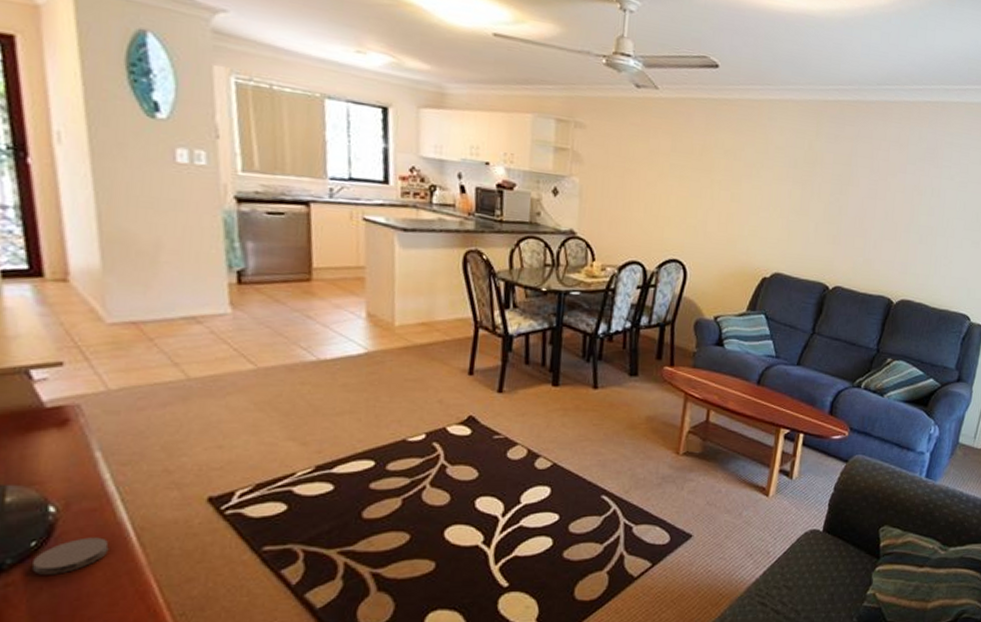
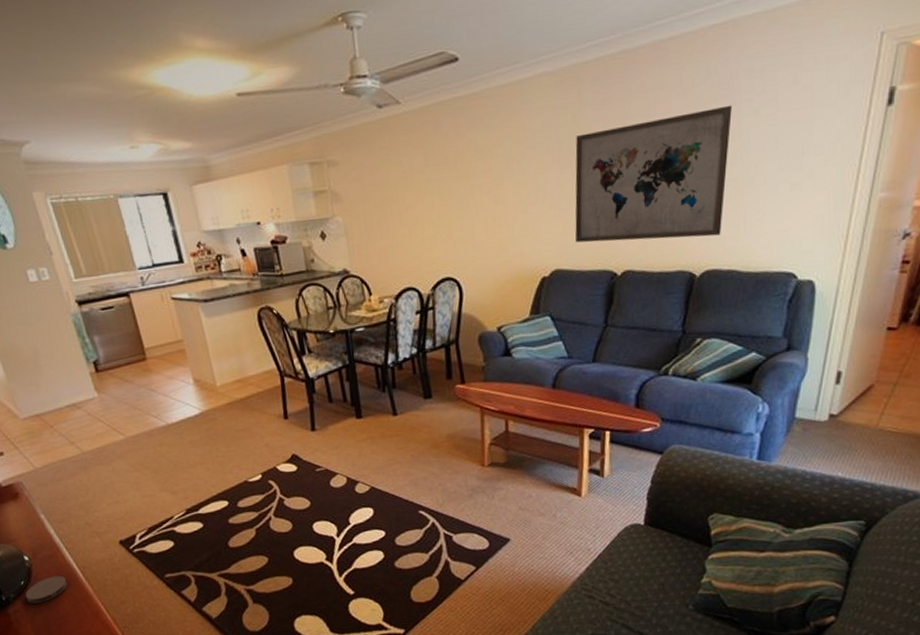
wall art: none [796,159,935,272] -> present [575,105,732,243]

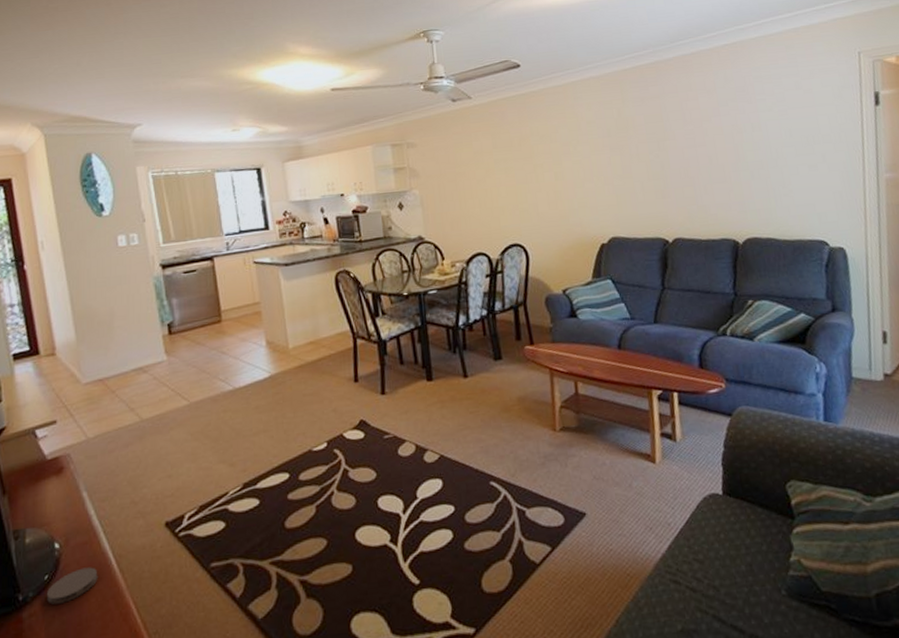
wall art: present [575,105,732,243] -> none [622,103,756,214]

